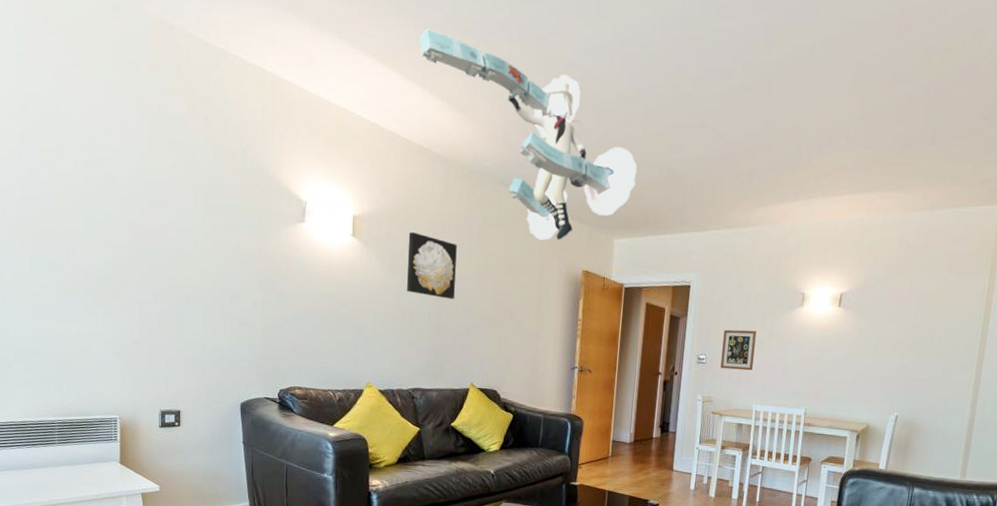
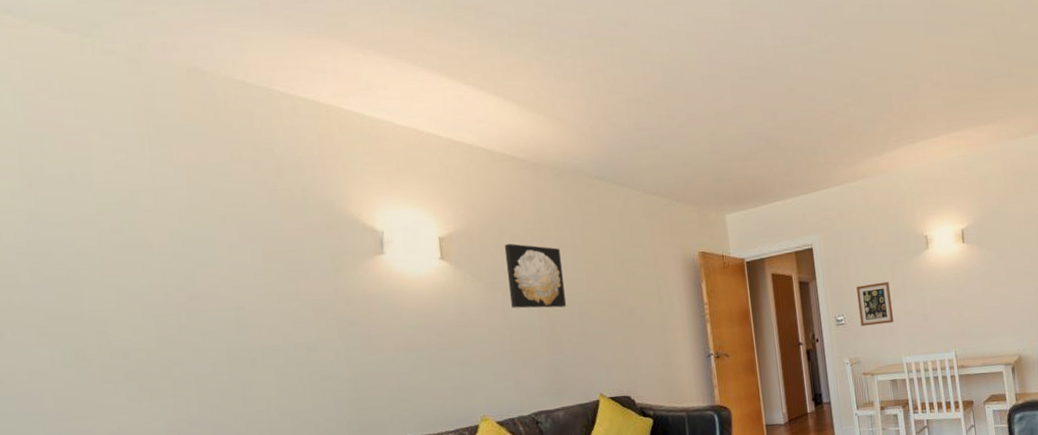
ceiling light: present [420,28,637,241] -> none [485,36,737,229]

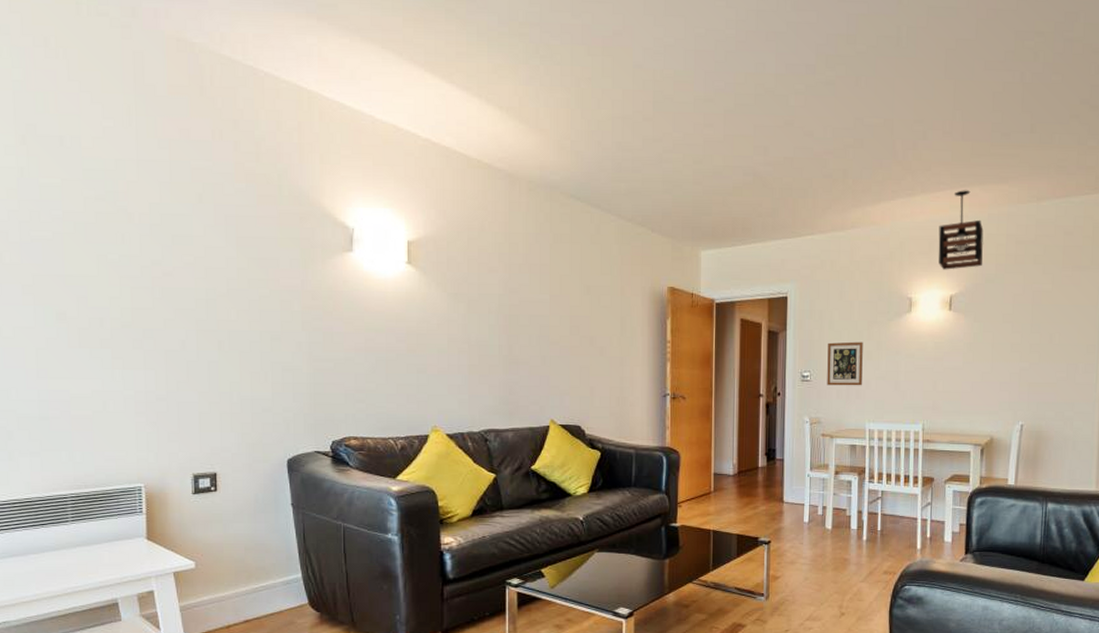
wall art: present [504,243,567,309] -> none [471,256,528,327]
pendant light: none [941,133,986,207] -> present [938,190,984,270]

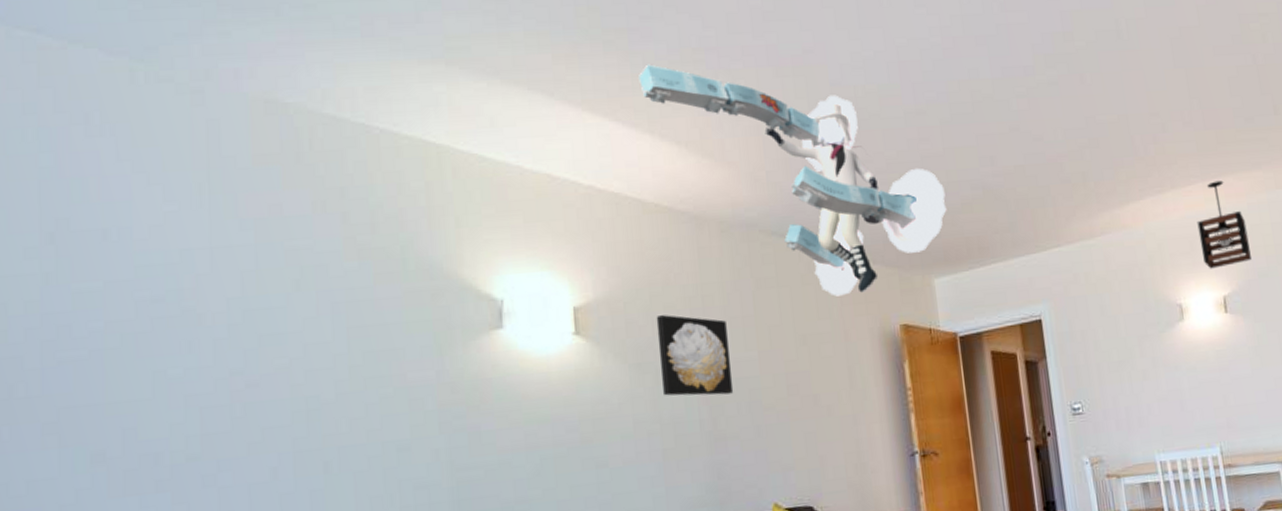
wall art: none [471,256,528,327] -> present [656,315,734,396]
ceiling light: none [473,34,720,257] -> present [639,64,947,296]
picture frame: present [827,341,863,386] -> none [1096,360,1143,416]

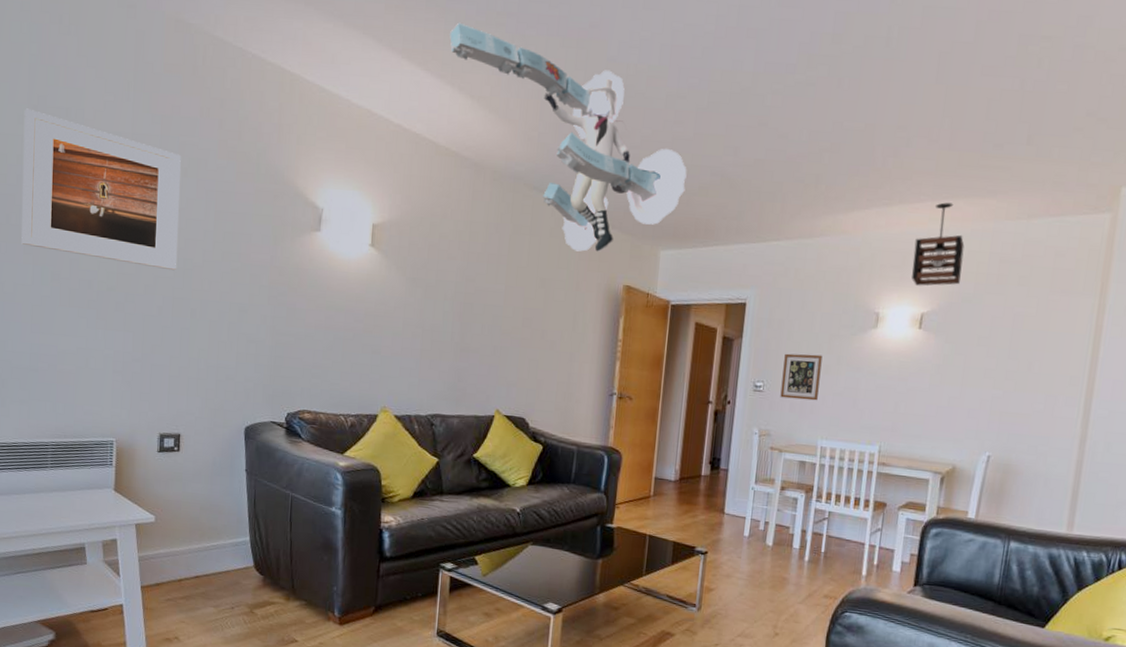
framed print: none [33,237,297,424] -> present [21,108,181,271]
wall art: present [656,315,734,396] -> none [428,242,485,316]
picture frame: none [1096,360,1143,416] -> present [780,353,823,401]

